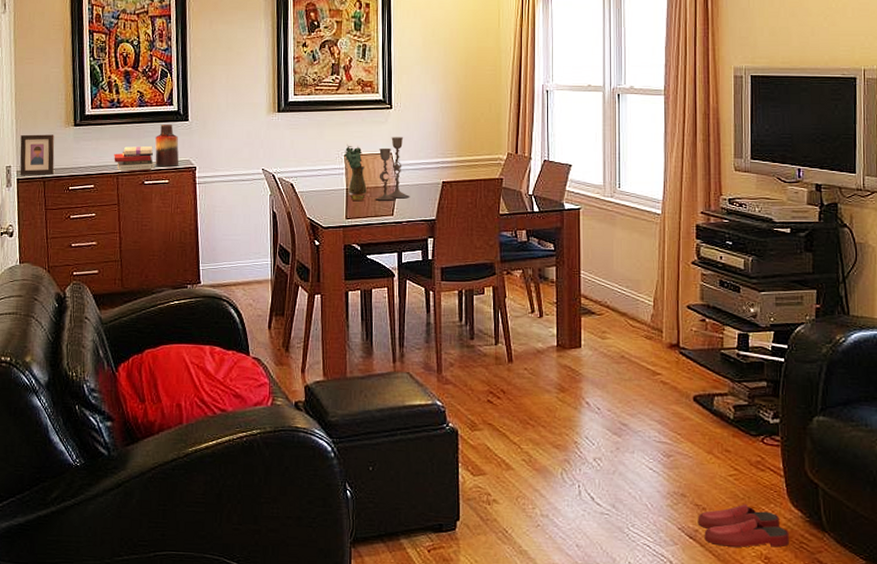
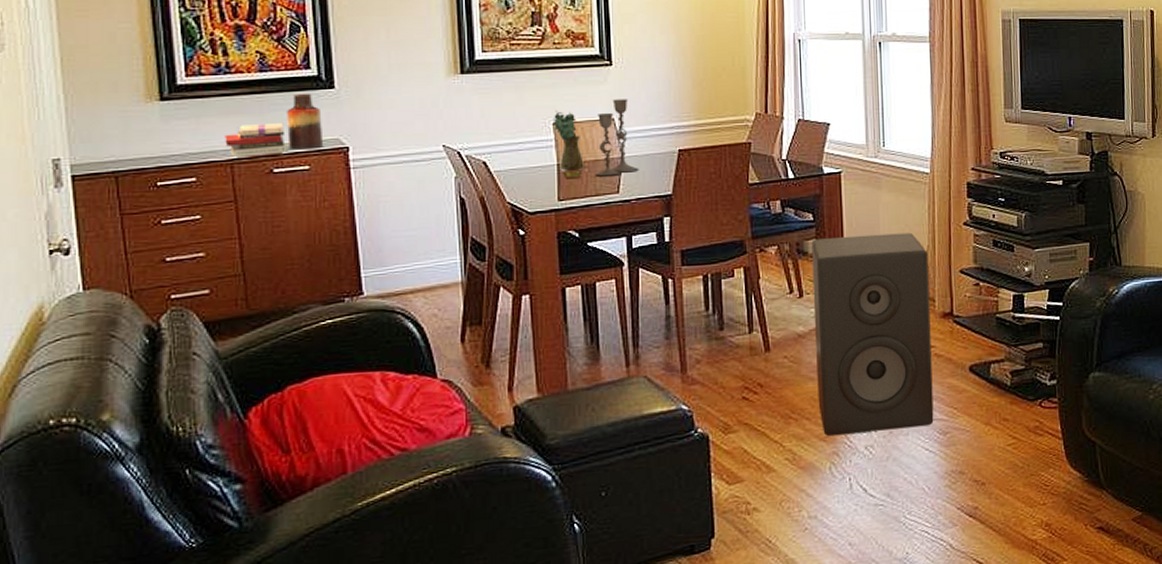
picture frame: present [20,134,55,176] -> none [74,113,131,172]
bookshelf speaker: none [552,266,658,447] -> present [811,232,934,436]
slippers: present [697,504,789,547] -> none [977,472,1069,520]

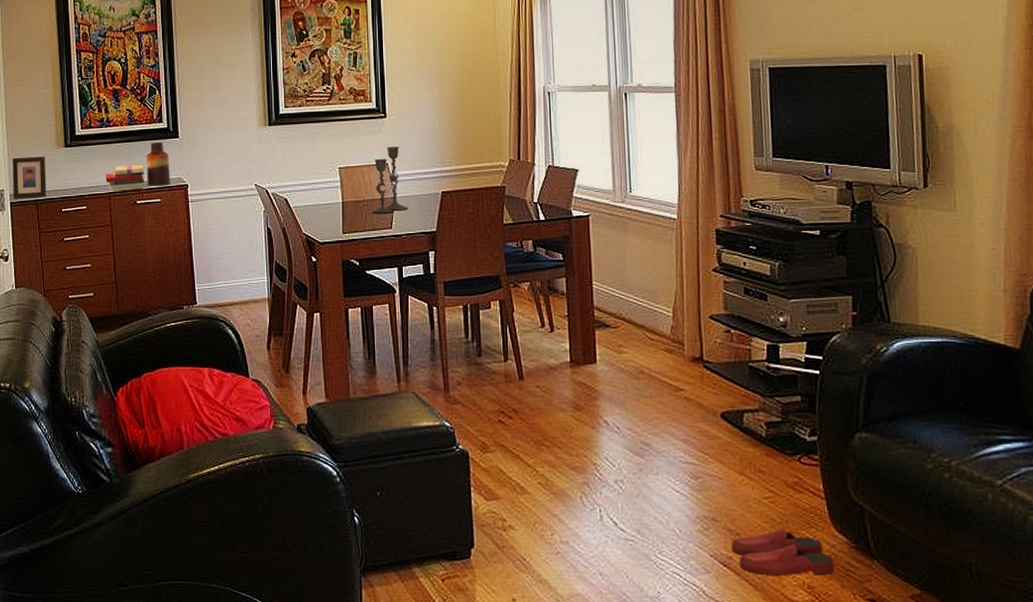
picture frame: none [74,113,131,172] -> present [12,156,46,200]
vase: present [552,109,584,179] -> none [338,155,363,215]
bookshelf speaker: present [811,232,934,436] -> none [561,276,685,468]
slippers: none [977,472,1069,520] -> present [731,529,834,576]

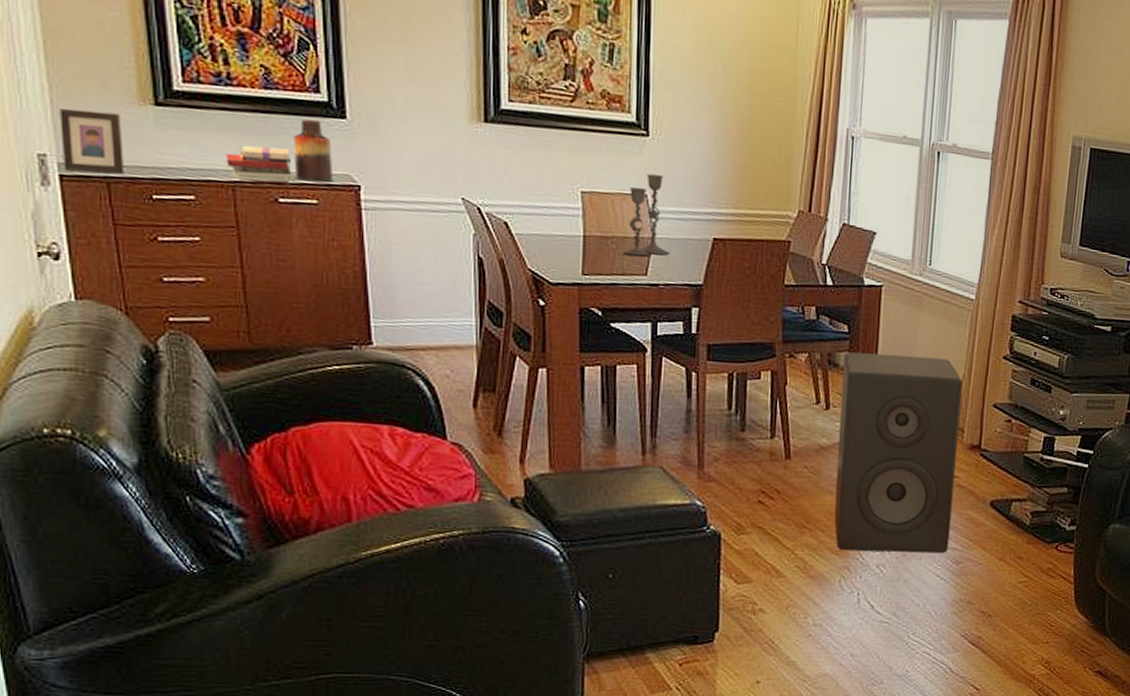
bookshelf speaker: none [561,276,685,468] -> present [834,352,963,553]
slippers: present [731,529,834,576] -> none [982,610,1072,653]

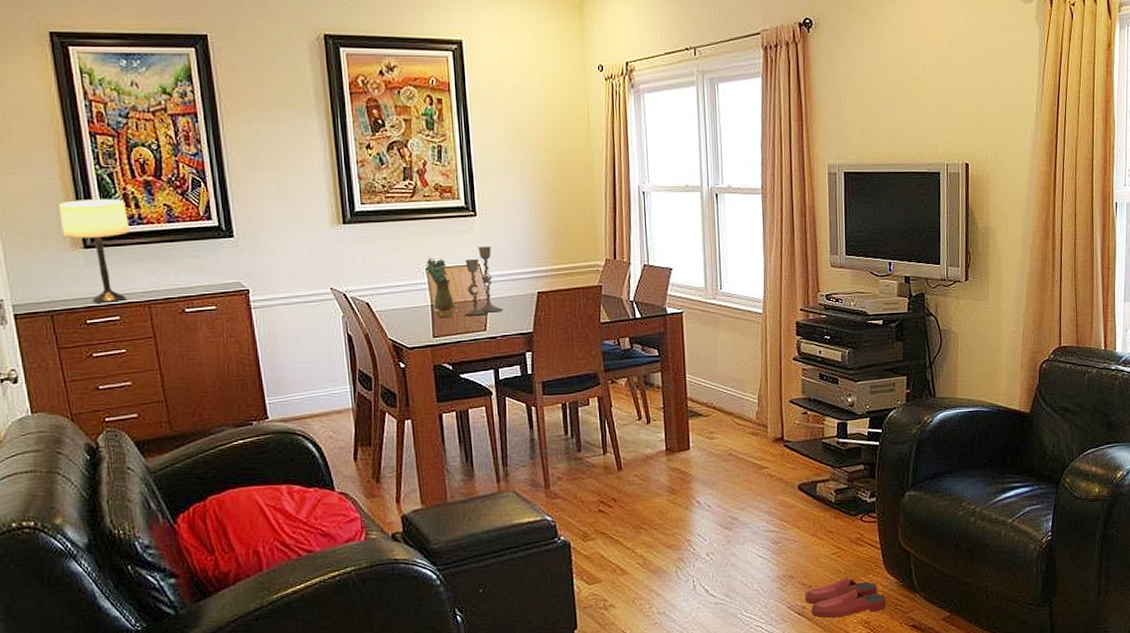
picture frame: present [60,108,124,176] -> none [11,259,64,311]
table lamp: none [124,43,216,178] -> present [58,199,130,304]
books: present [226,145,294,185] -> none [141,267,196,299]
vase: present [292,118,334,183] -> none [192,241,228,292]
vase: none [581,176,612,254] -> present [425,256,455,318]
bookshelf speaker: present [834,352,963,553] -> none [657,366,767,544]
slippers: none [982,610,1072,653] -> present [805,577,886,618]

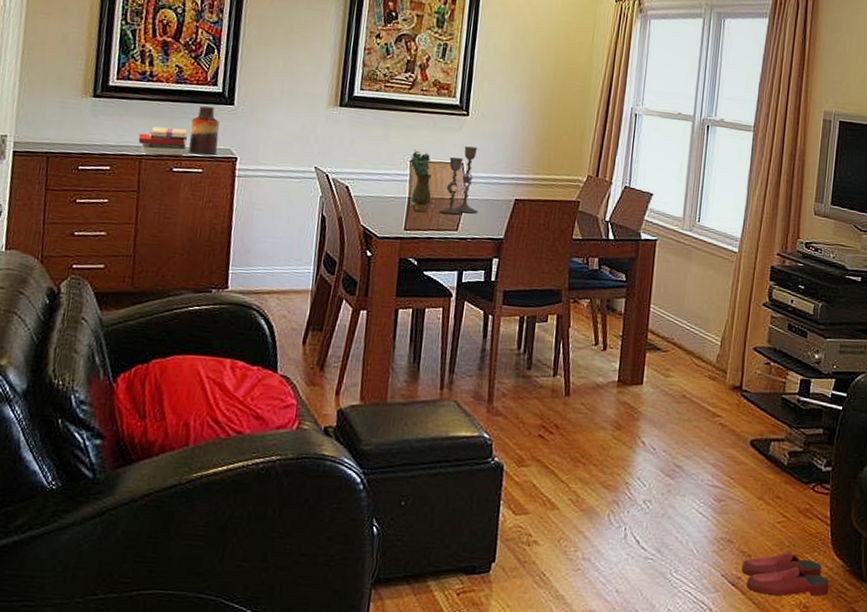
table lamp: present [58,199,130,304] -> none [76,50,141,153]
books: none [141,267,196,299] -> present [138,126,188,157]
vase: none [192,241,228,292] -> present [188,105,220,156]

